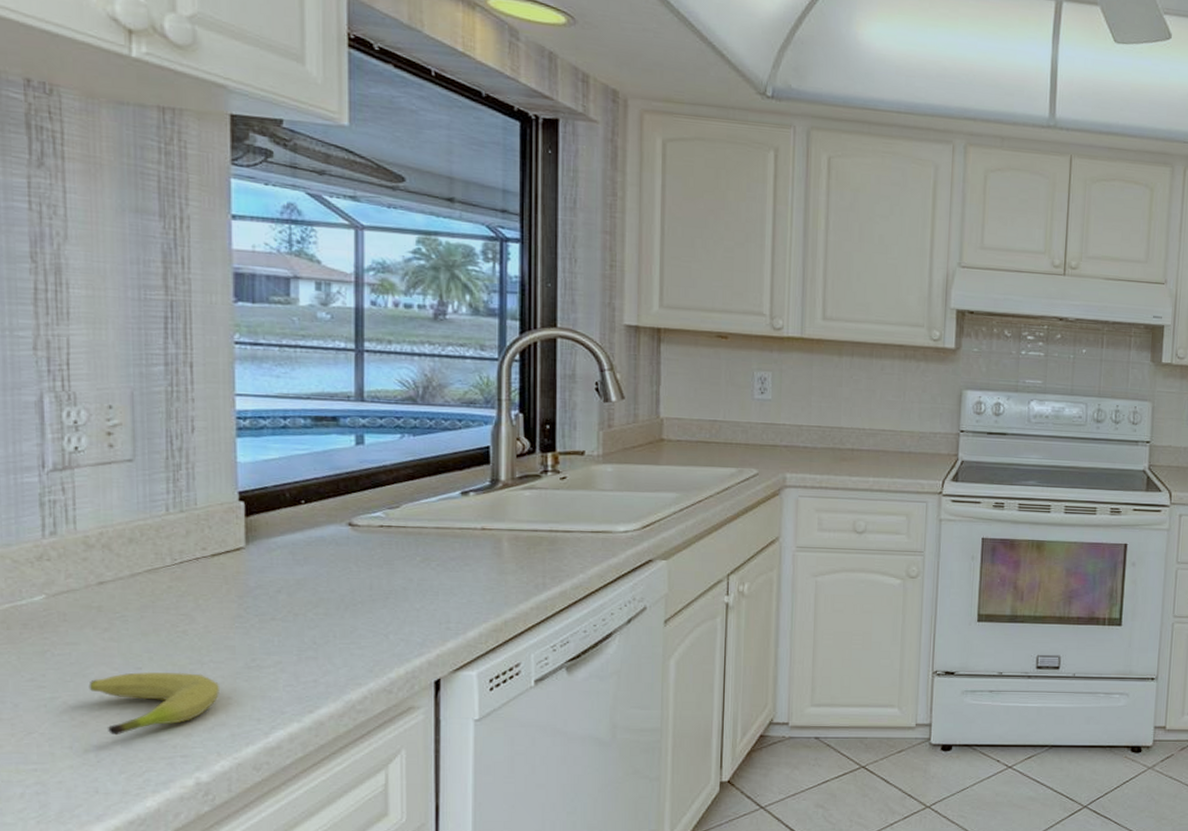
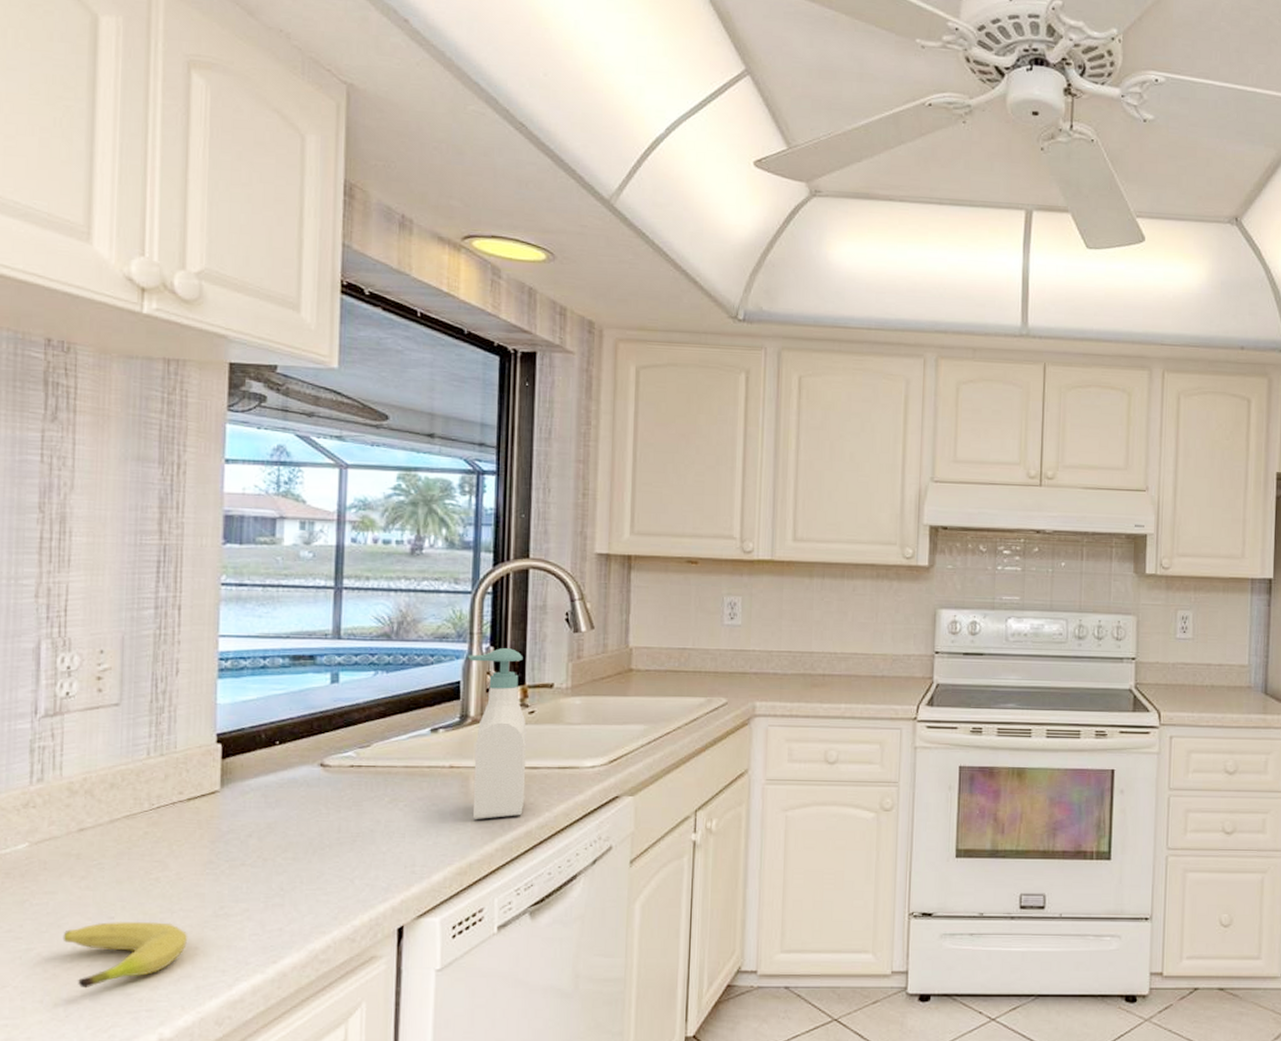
soap bottle: none [496,415,559,579] -> present [467,648,527,819]

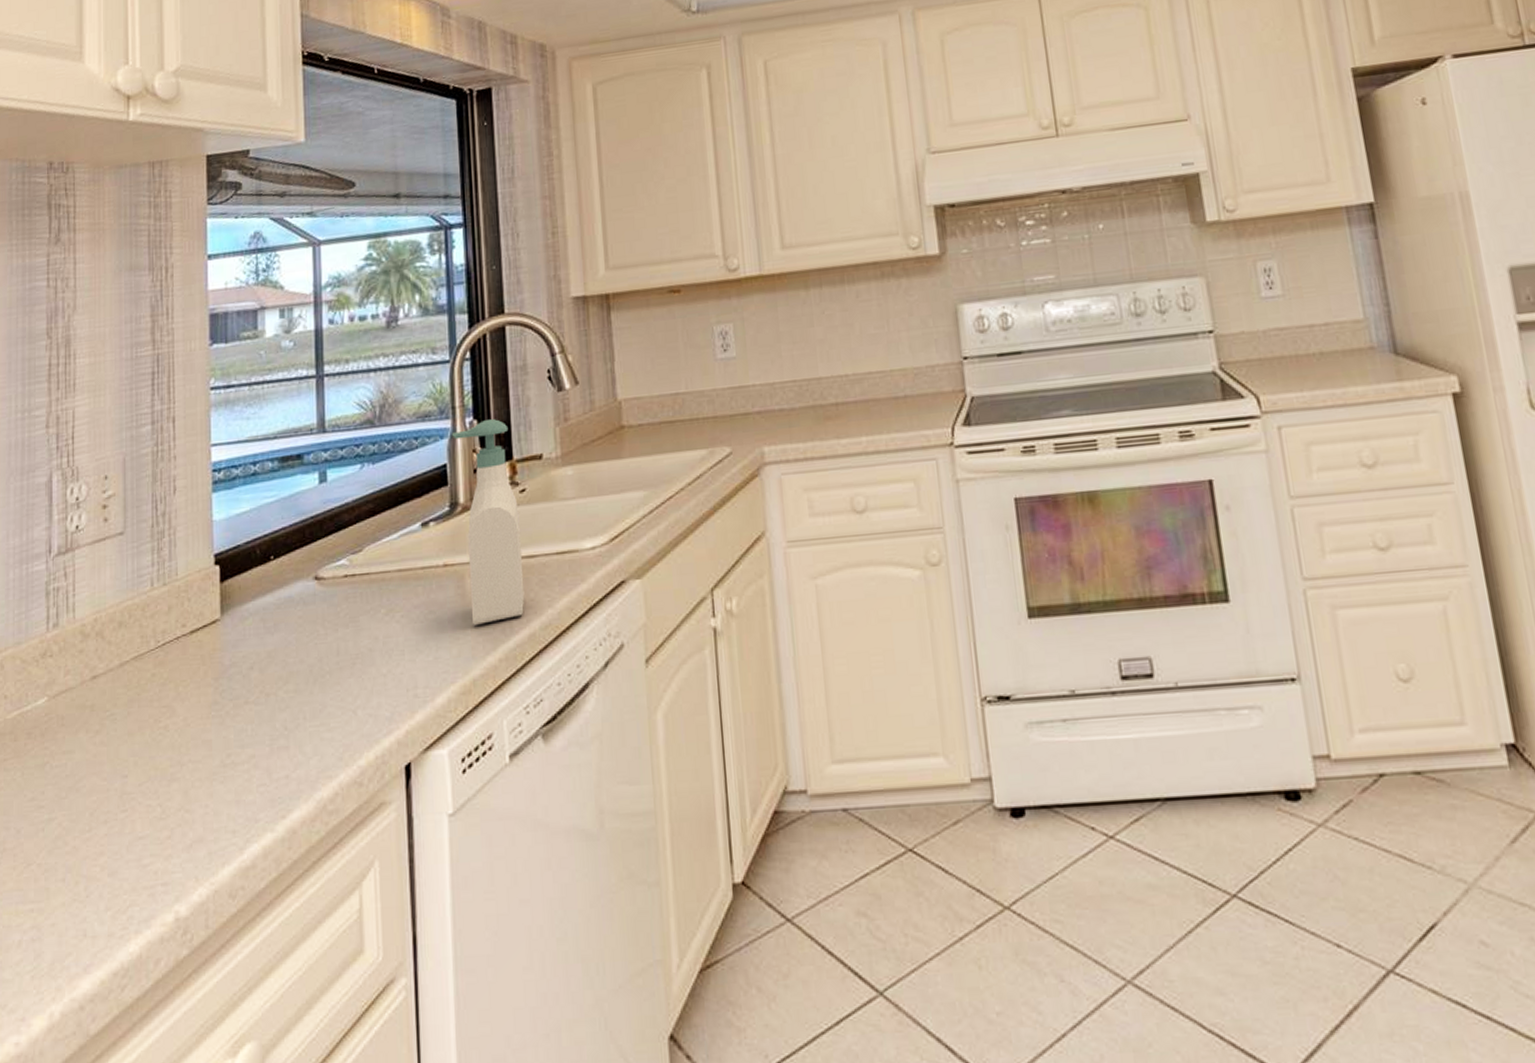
fruit: present [62,921,188,989] -> none [81,777,198,862]

